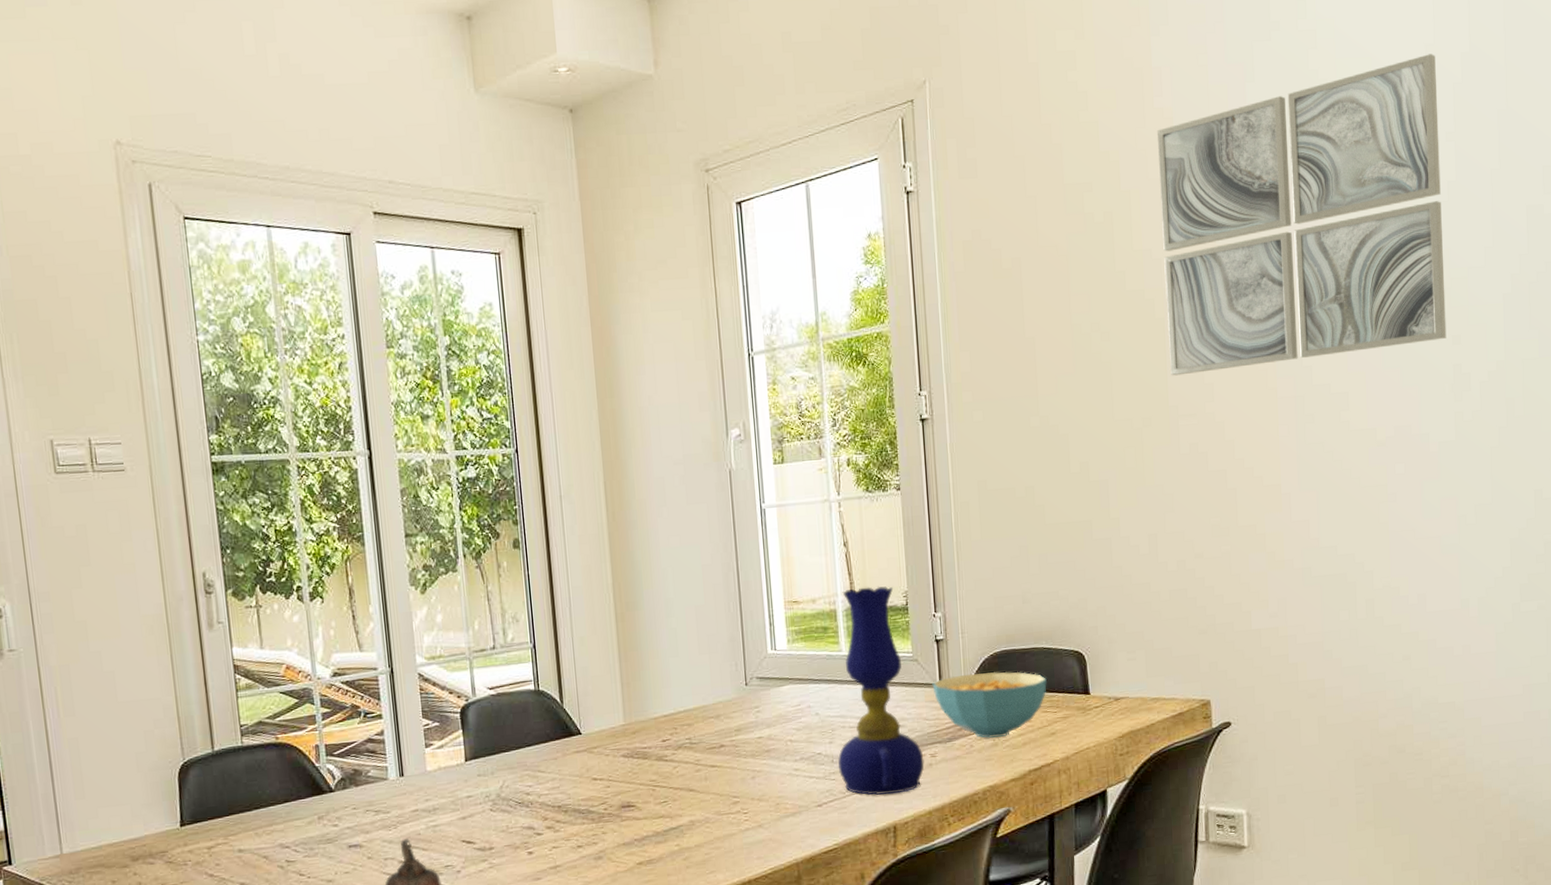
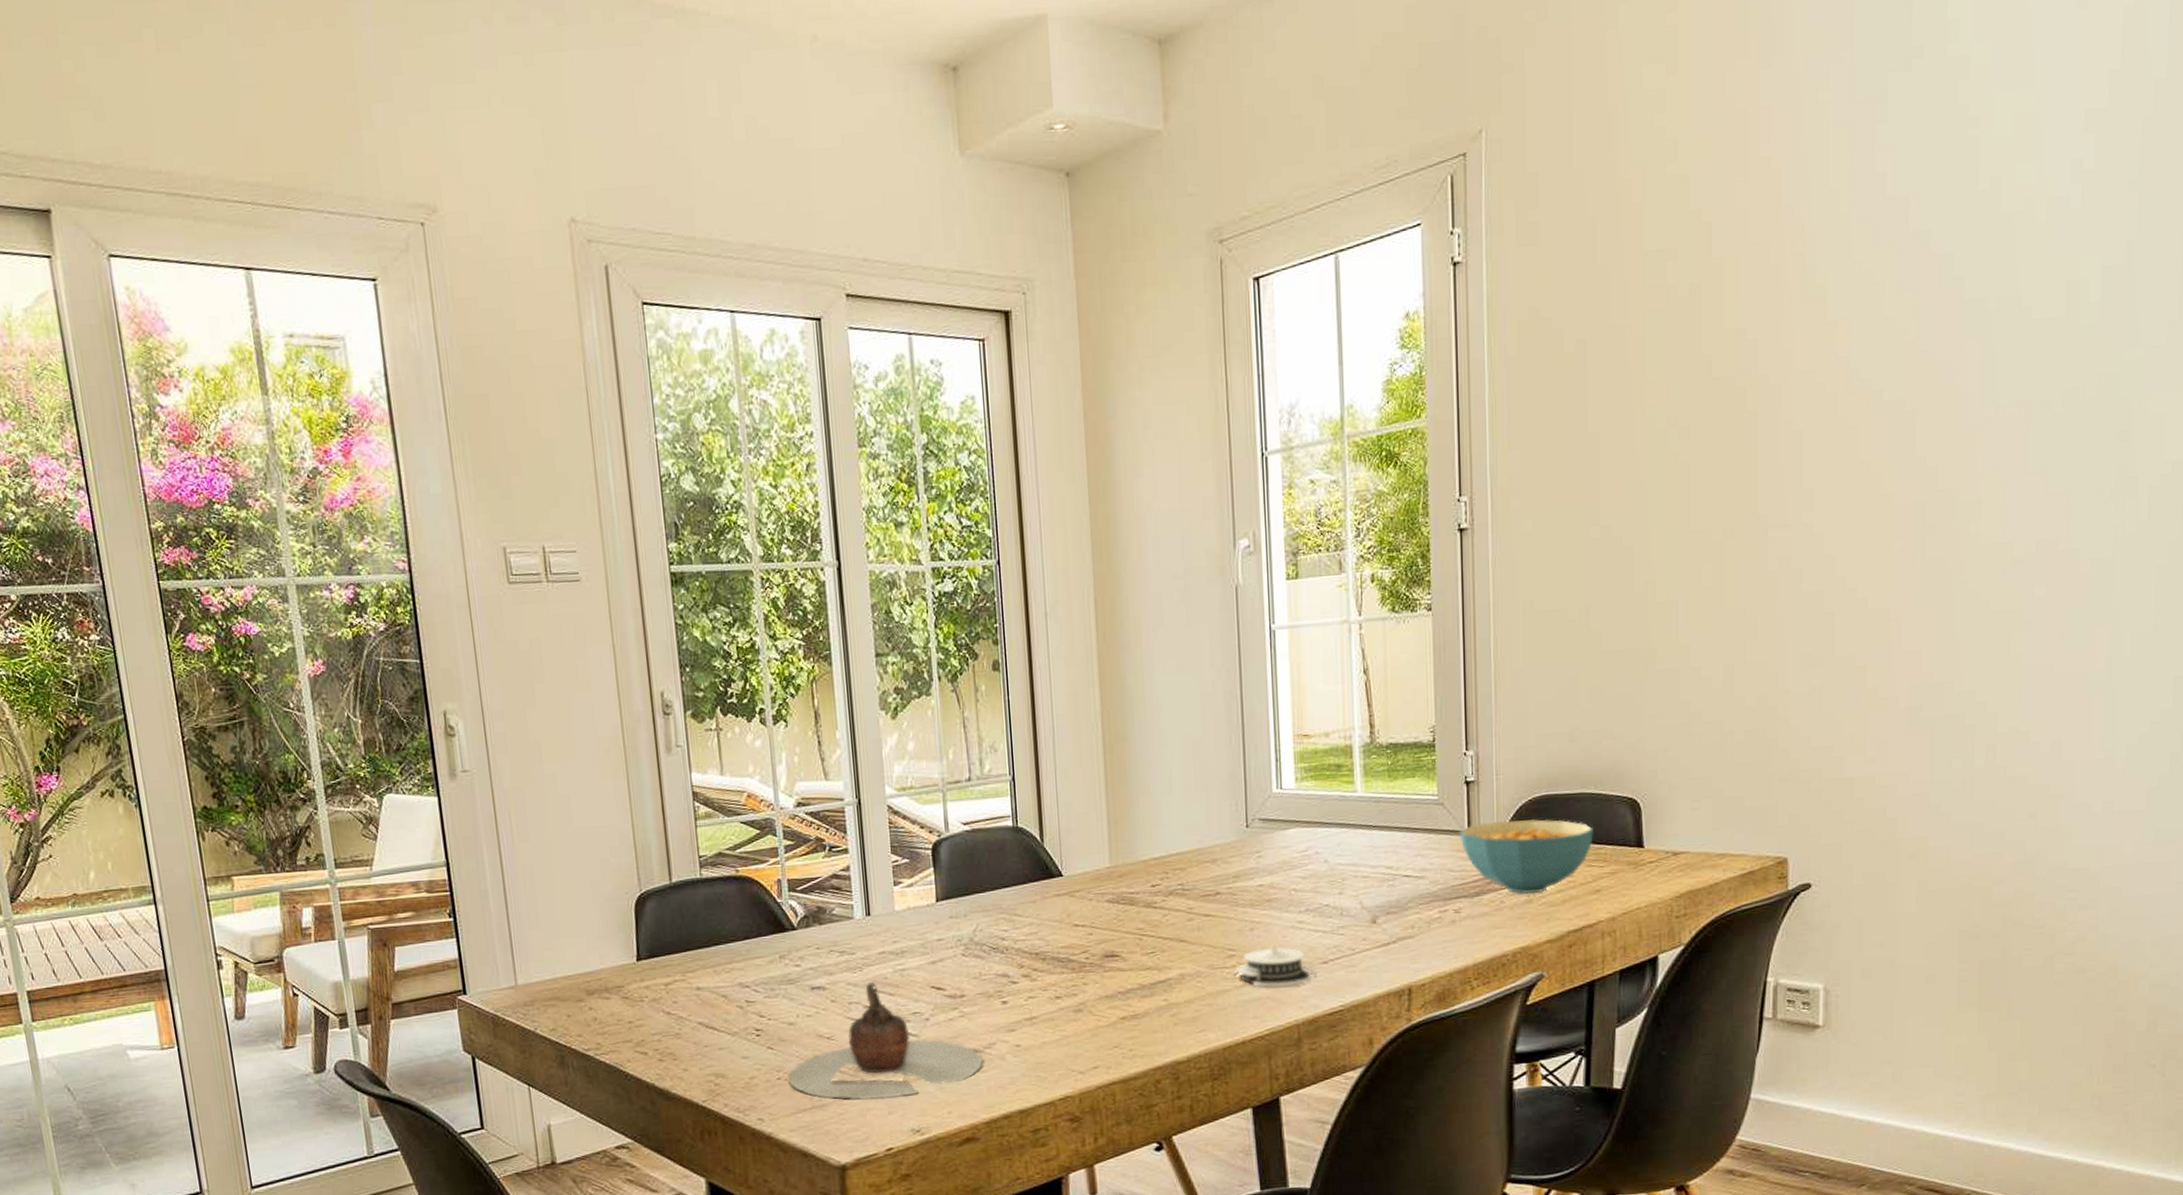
architectural model: none [739,789,813,831] -> present [1234,943,1317,988]
oil lamp: present [838,586,925,796] -> none [1348,719,1447,954]
wall art: present [1156,54,1447,376] -> none [1760,82,2122,479]

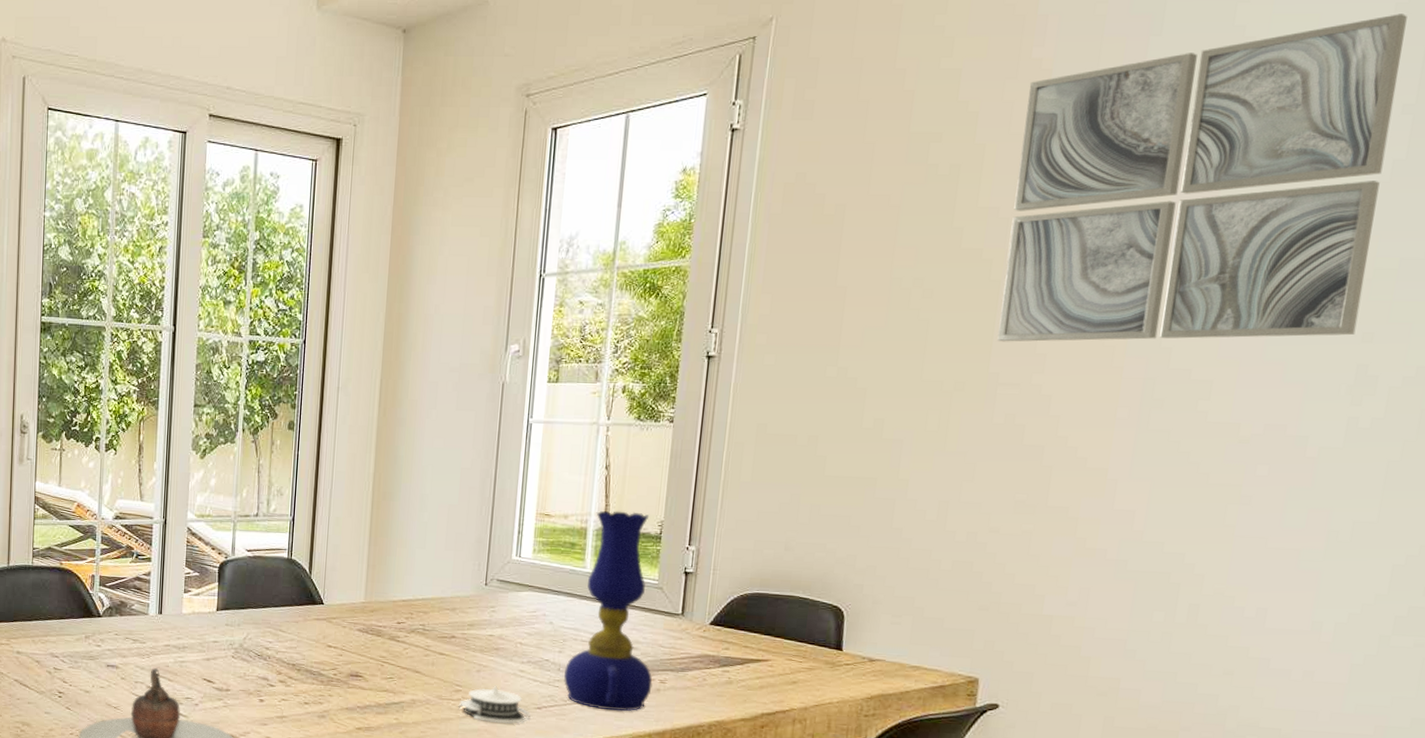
oil lamp: none [1348,719,1447,954] -> present [564,511,653,711]
cereal bowl: present [1459,819,1593,894] -> none [673,609,797,676]
wall art: none [1760,82,2122,479] -> present [997,14,1407,342]

